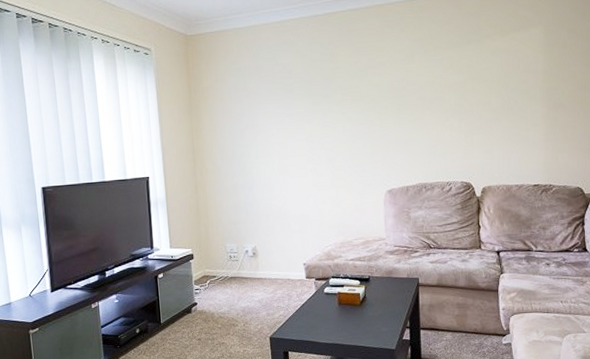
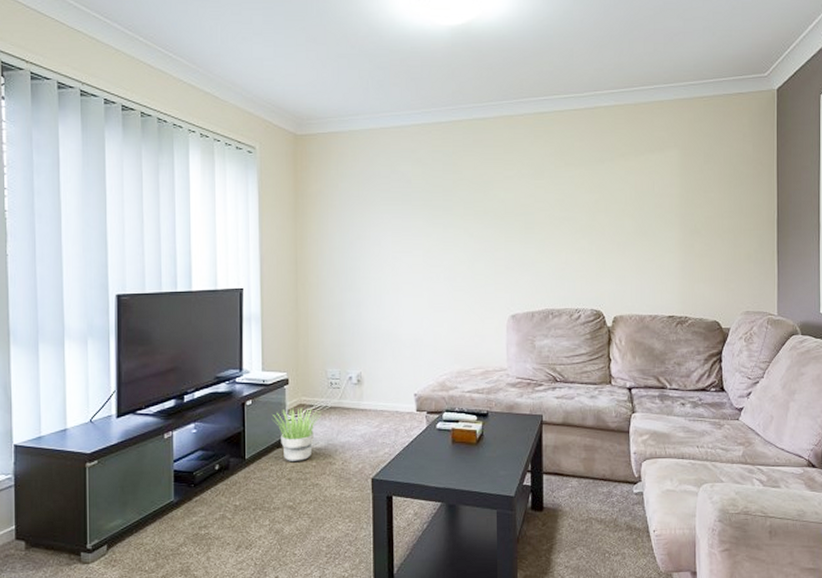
potted plant: none [182,278,222,324] -> present [273,408,320,461]

